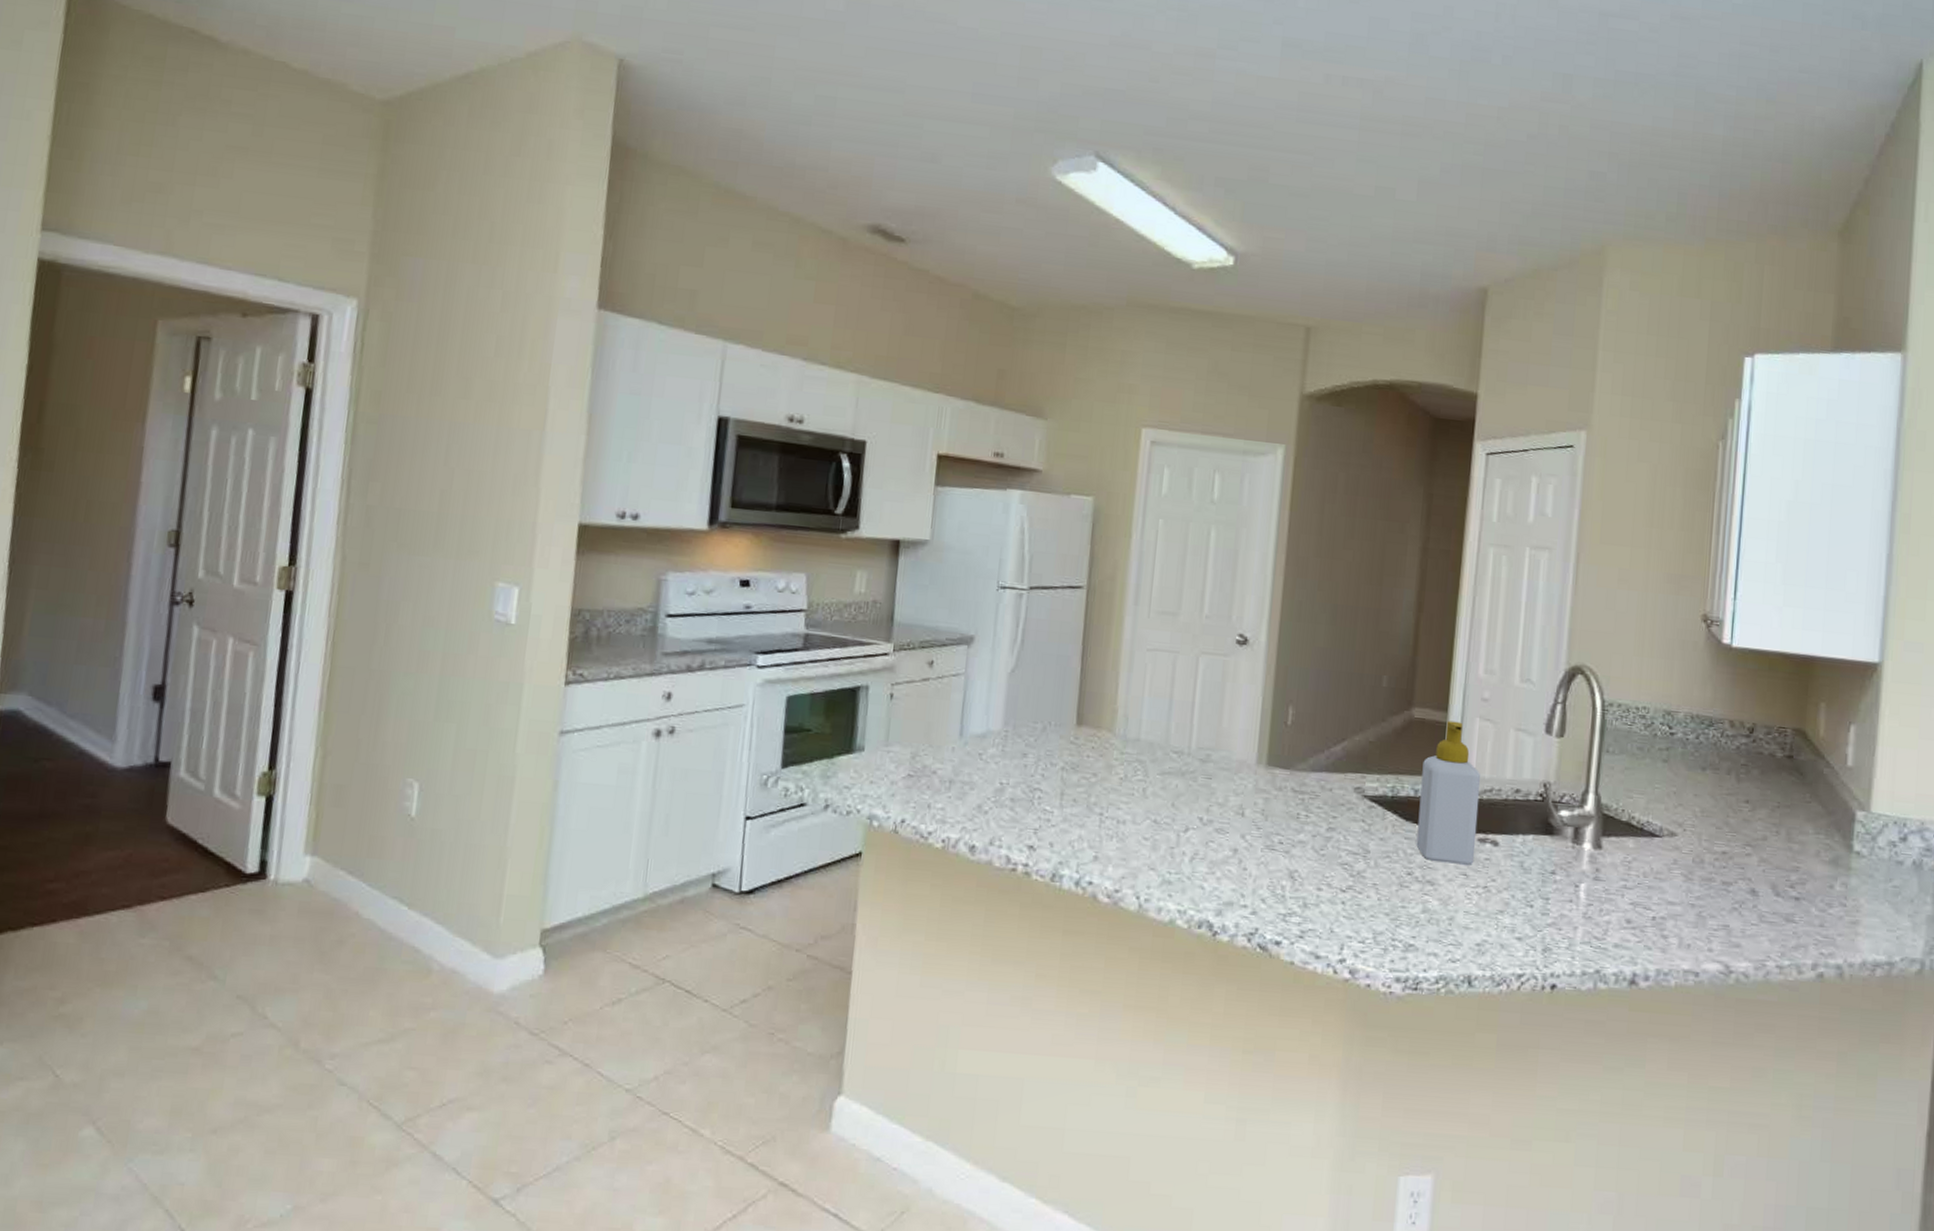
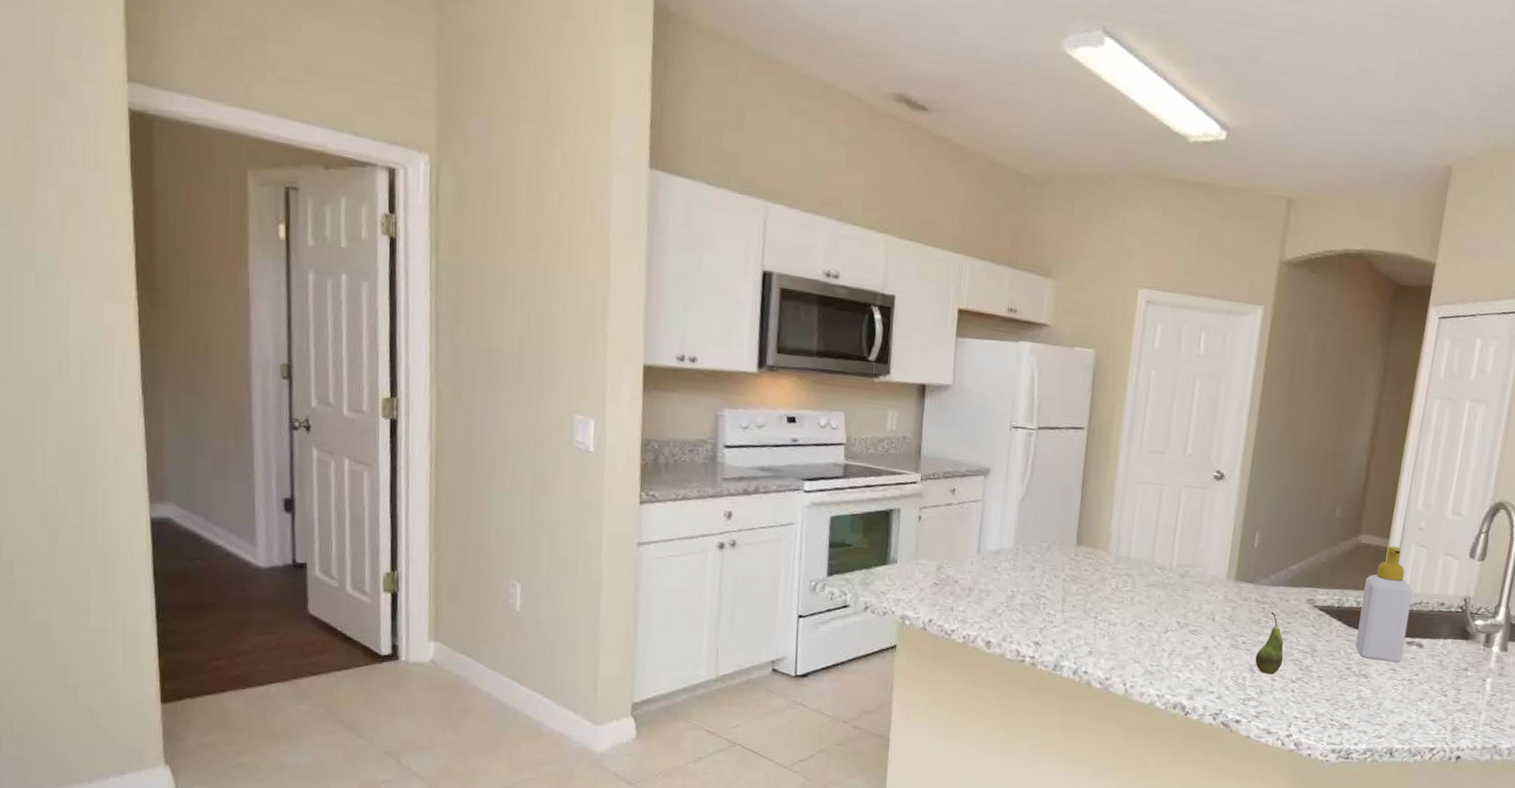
fruit: none [1295,803,1330,883] -> present [1255,611,1284,675]

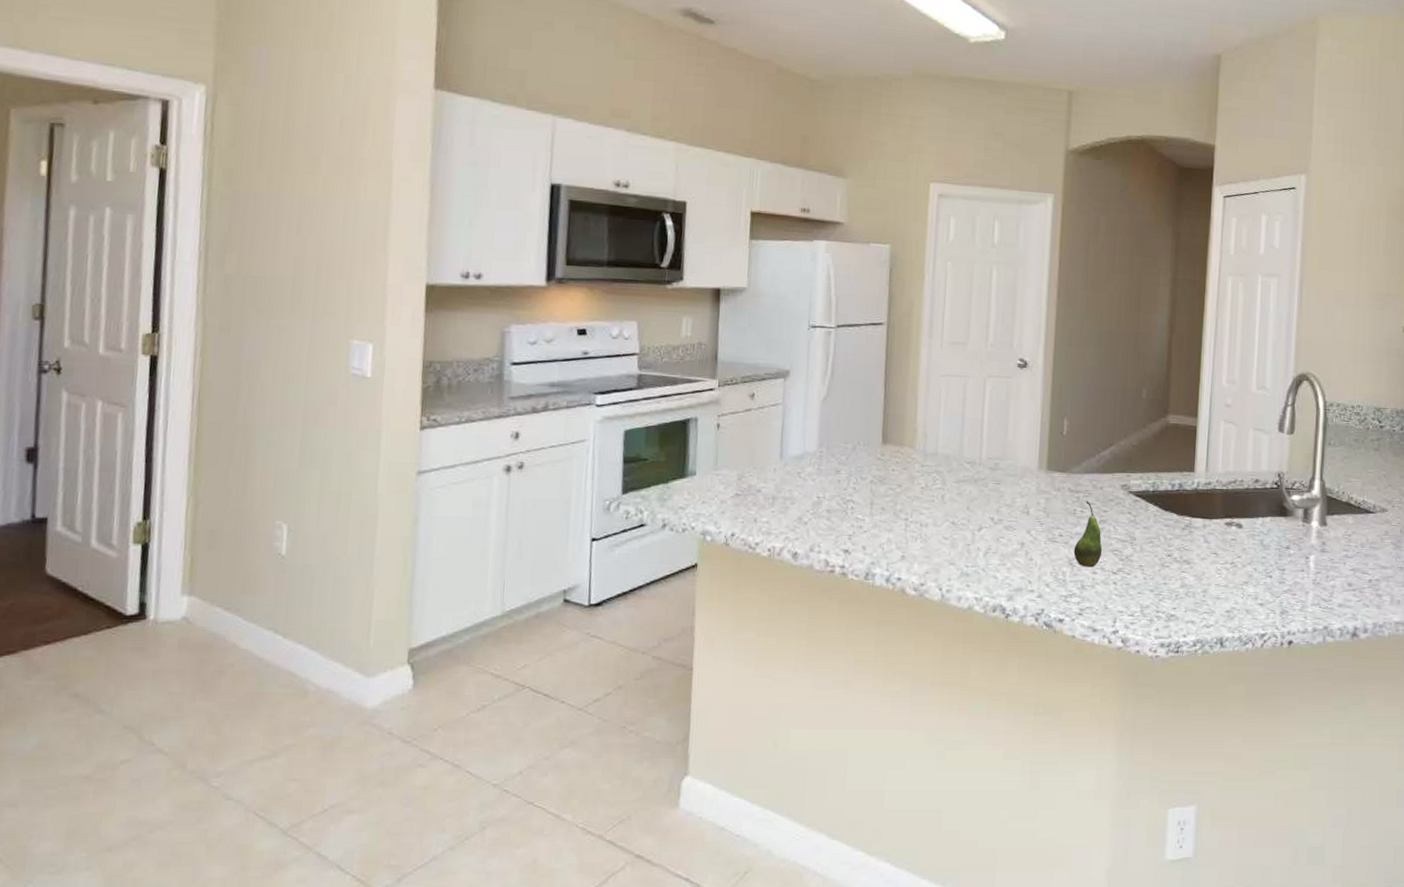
soap bottle: present [1355,546,1413,663] -> none [1174,425,1227,545]

